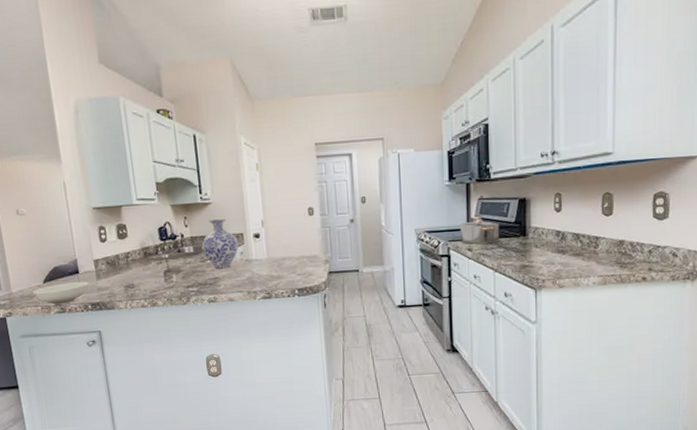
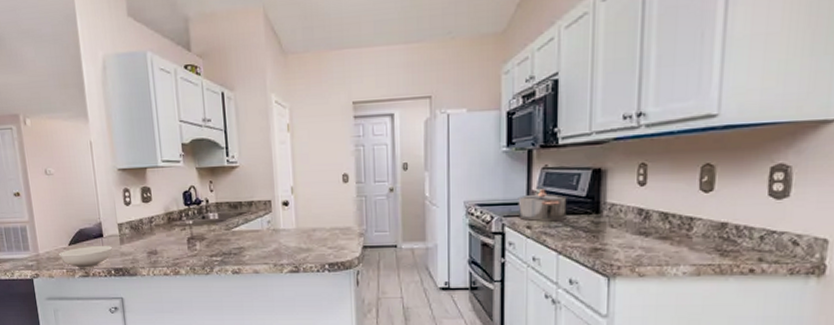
vase: present [201,219,239,269] -> none [227,184,266,238]

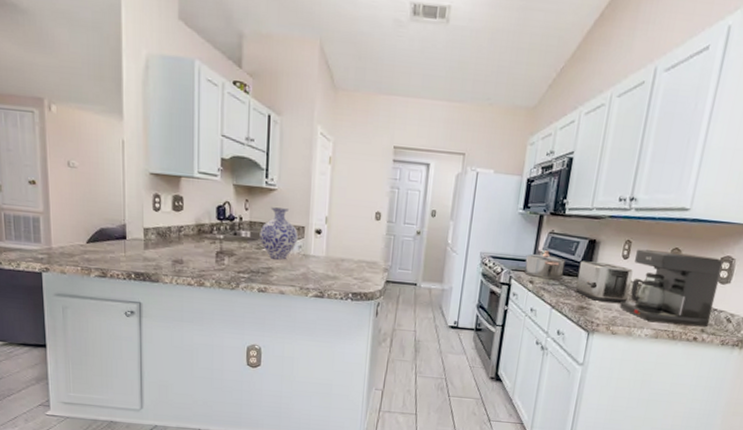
bowl: present [58,246,113,268] -> none [74,246,136,269]
vase: none [227,184,266,238] -> present [259,207,298,260]
toaster: none [584,193,654,239] -> present [575,261,633,303]
coffee maker: none [644,168,775,256] -> present [619,249,724,327]

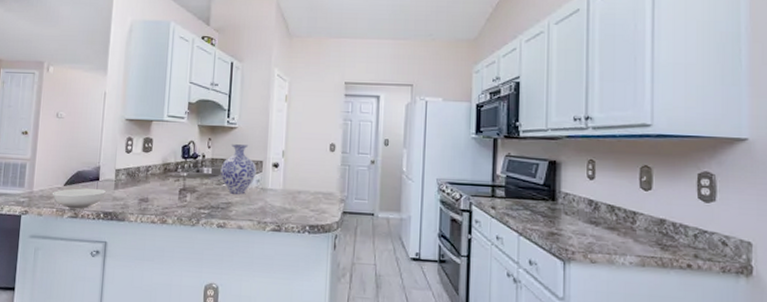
bowl: none [74,246,136,269] -> present [52,188,107,210]
cooking pot: present [523,250,567,280] -> none [484,174,528,205]
toaster: present [575,261,633,303] -> none [542,183,602,227]
coffee maker: present [619,249,724,327] -> none [594,168,702,251]

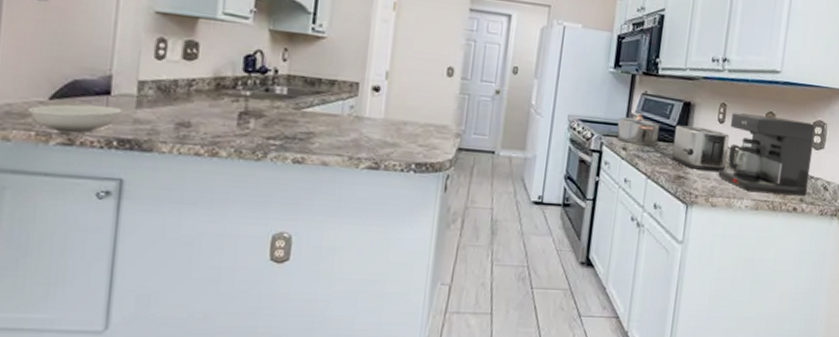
vase: present [220,144,257,194] -> none [299,58,350,123]
cooking pot: none [484,174,528,205] -> present [616,113,662,147]
toaster: none [542,183,602,227] -> present [671,125,730,171]
coffee maker: none [594,168,702,251] -> present [718,113,816,196]

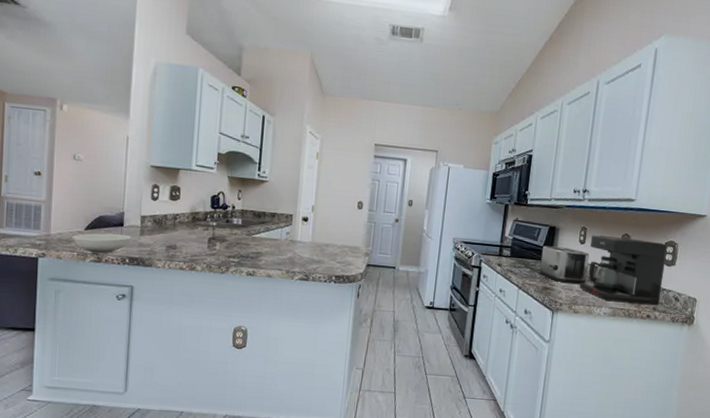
cooking pot: present [616,113,662,147] -> none [492,236,531,263]

